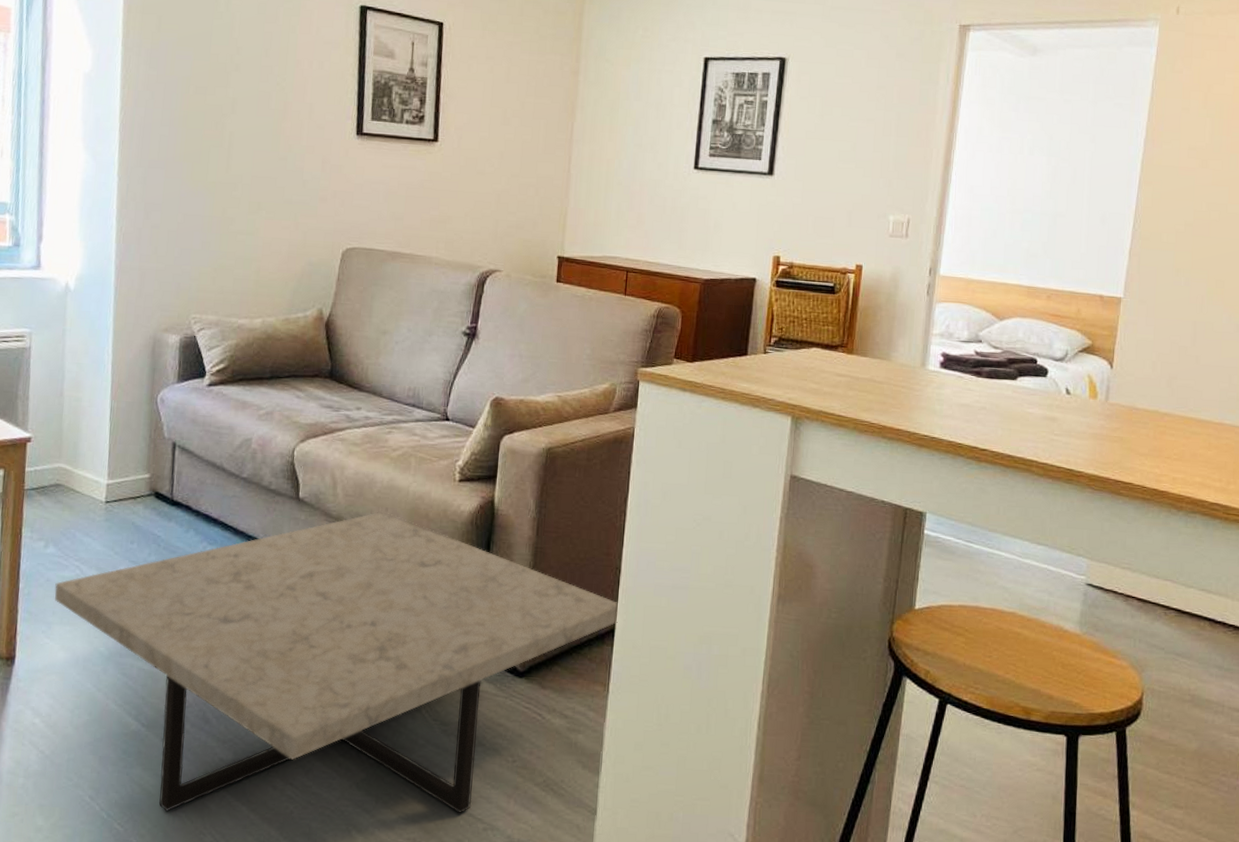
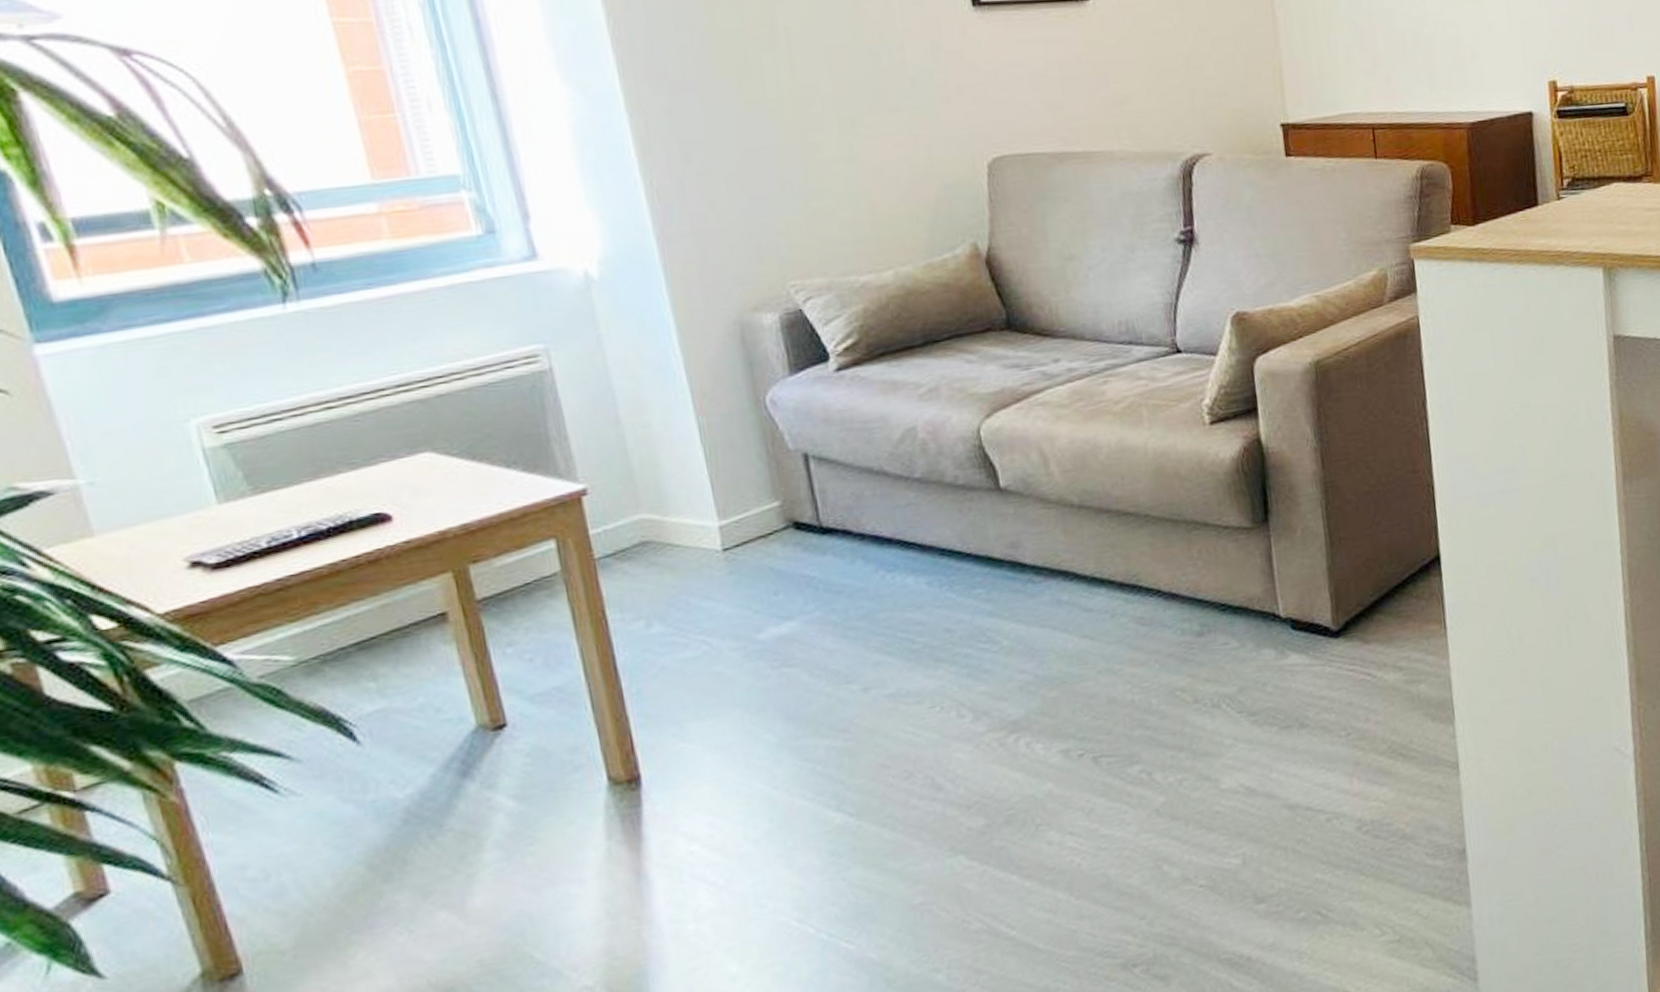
coffee table: present [54,511,618,814] -> none [675,481,1442,909]

